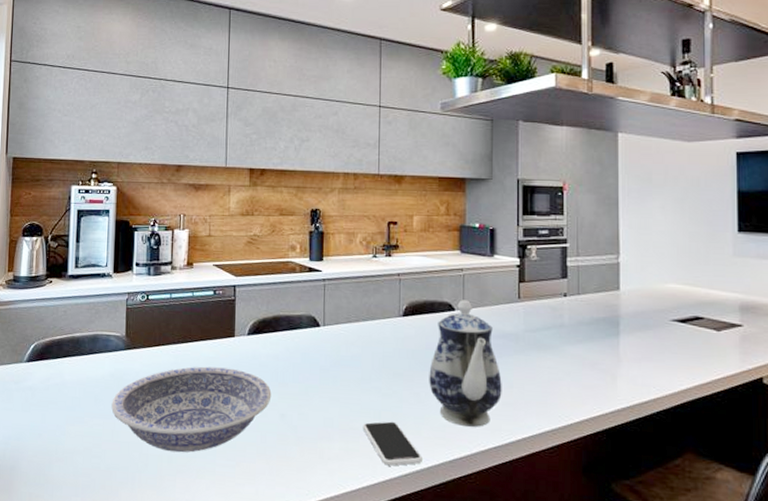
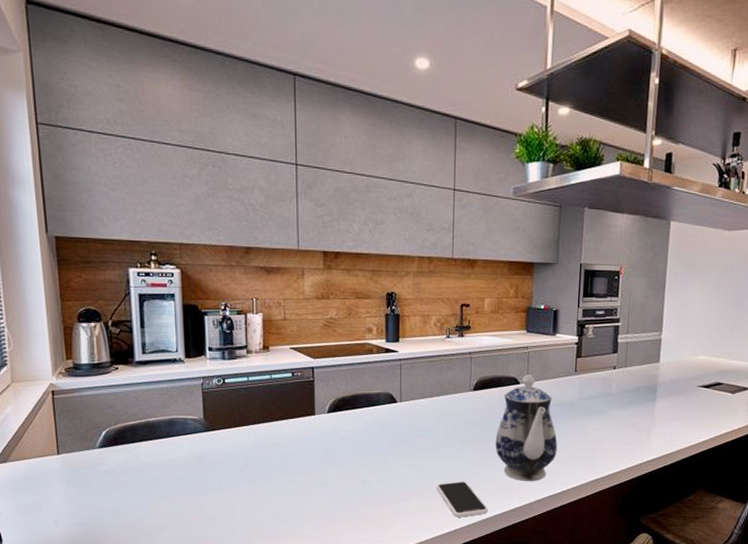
bowl: present [111,366,272,453] -> none [195,443,353,521]

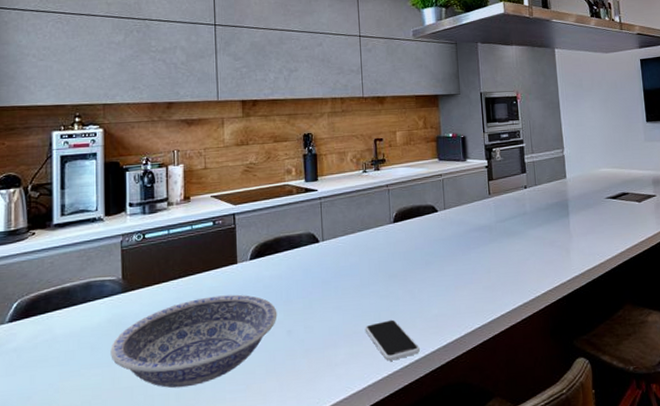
bowl: none [195,443,353,521] -> present [110,294,277,388]
teapot: present [495,374,558,481] -> none [420,201,482,313]

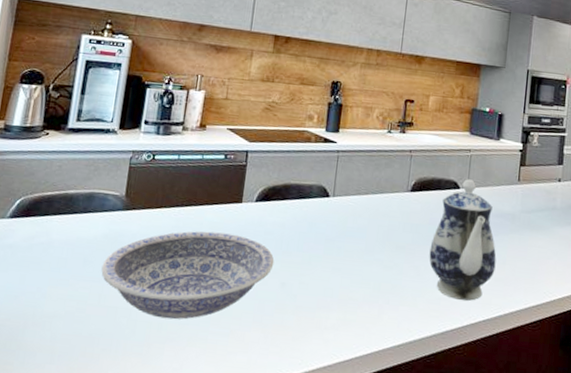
smartphone: present [365,319,420,361] -> none [361,293,416,337]
teapot: none [420,201,482,313] -> present [429,179,497,301]

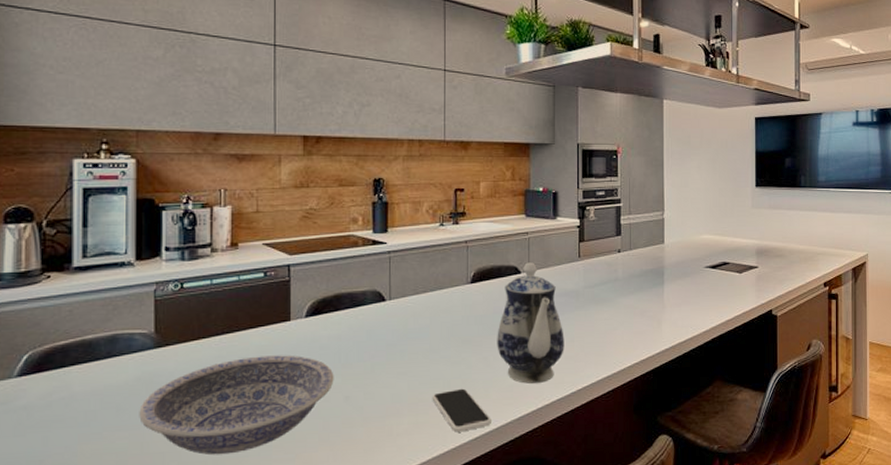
smartphone: none [361,293,416,337] -> present [432,388,491,433]

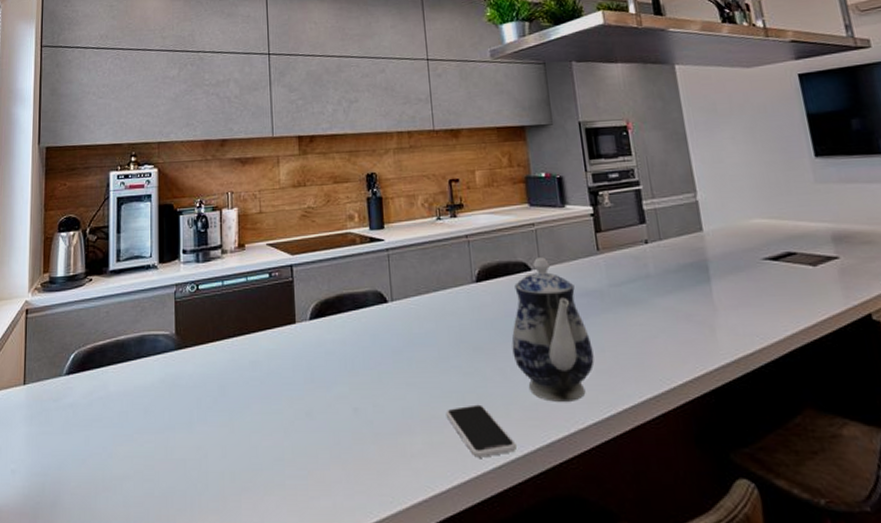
bowl: present [139,355,334,455] -> none [163,360,342,466]

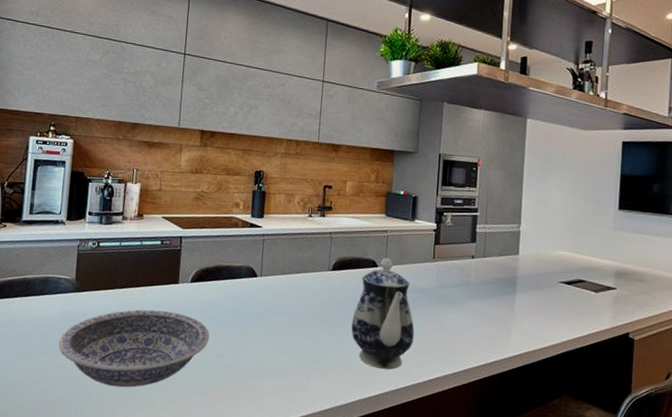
bowl: none [163,360,342,466] -> present [58,309,210,388]
smartphone: present [445,404,516,458] -> none [290,363,341,403]

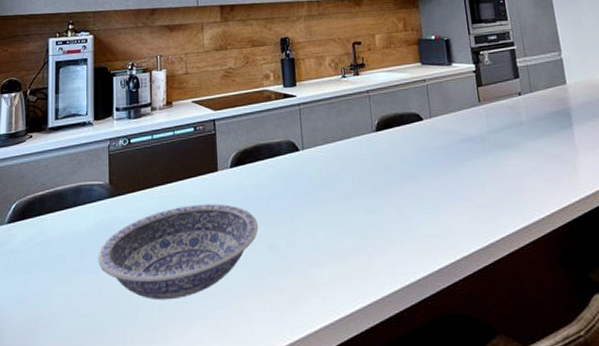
teapot: present [351,258,415,370] -> none [406,109,476,233]

